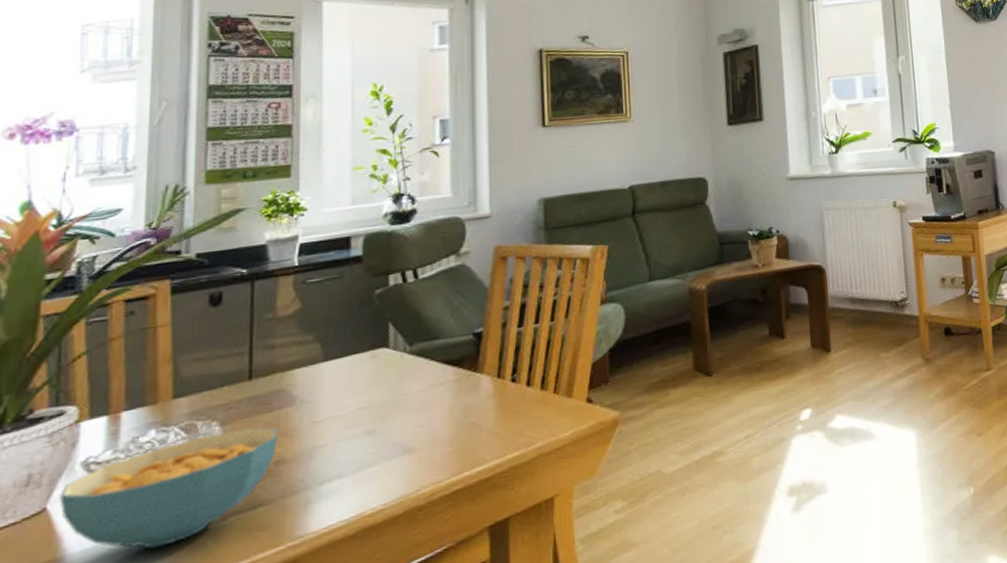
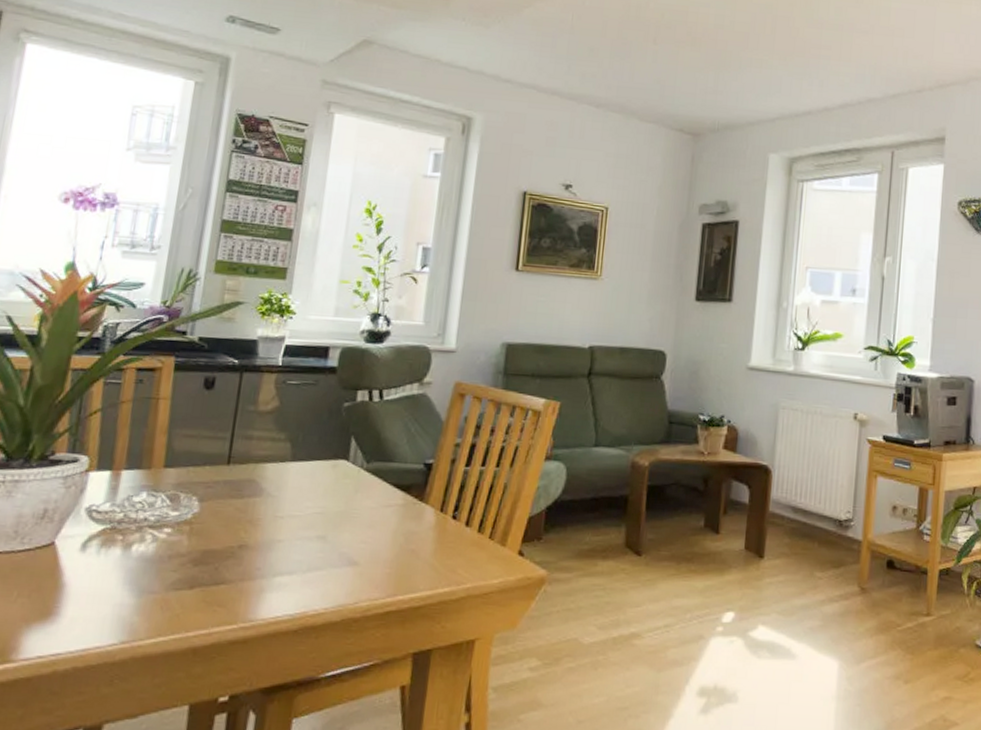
cereal bowl: present [59,427,277,549] -> none [65,507,245,600]

